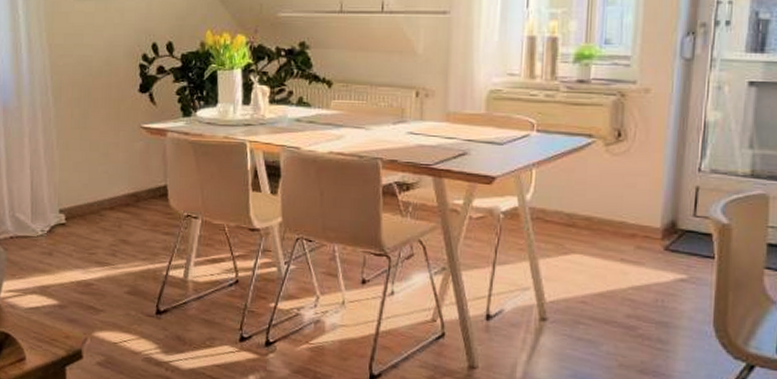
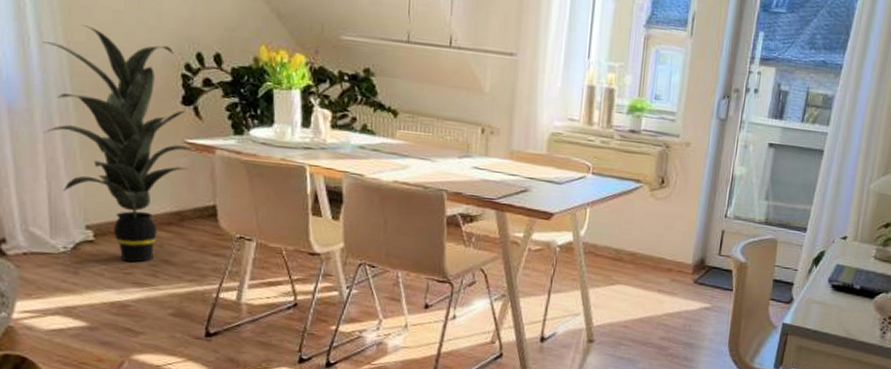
indoor plant: none [29,29,155,243] -> present [42,25,202,263]

